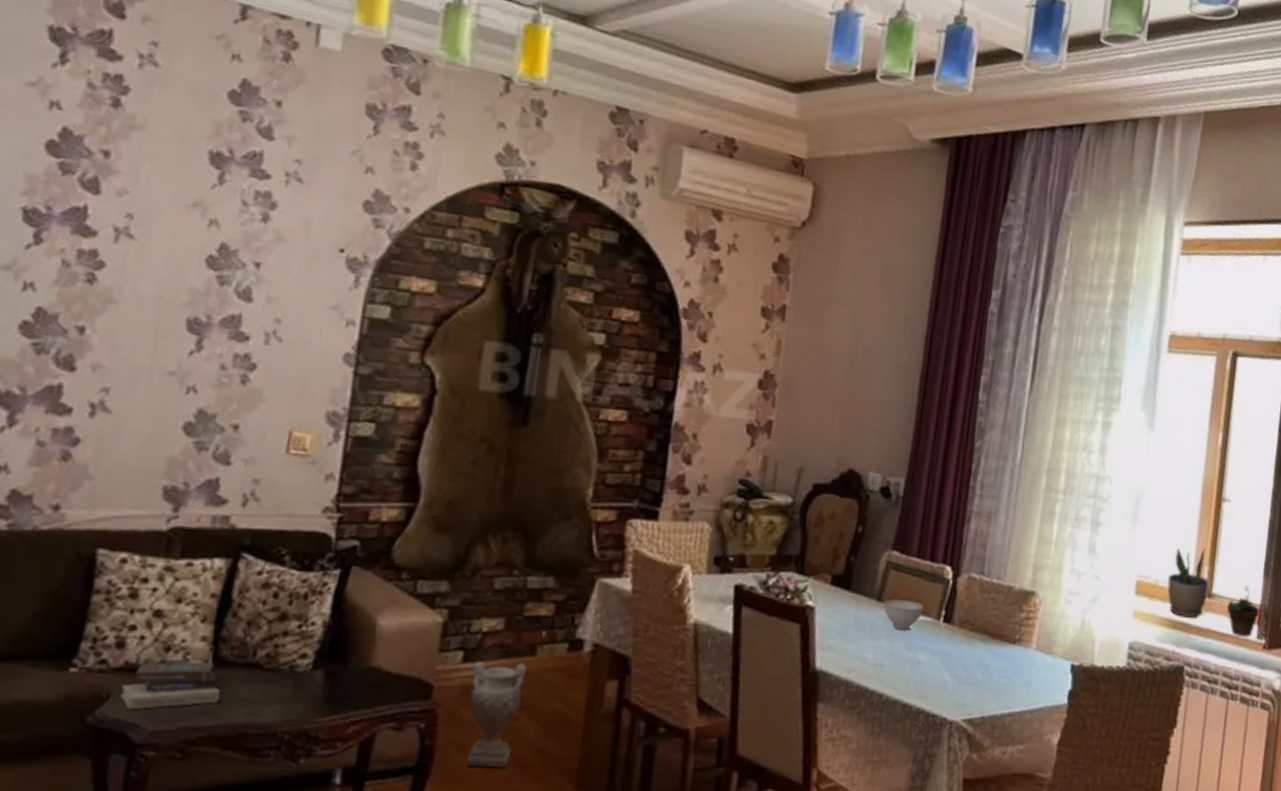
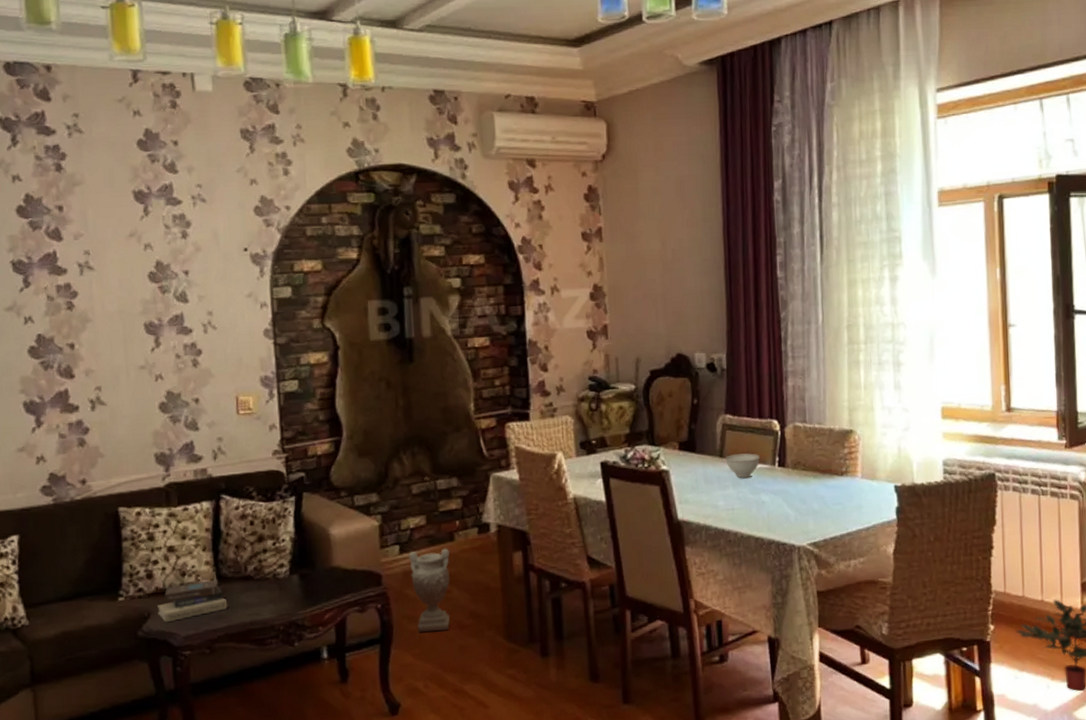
potted plant: present [1167,548,1209,618] -> none [968,370,1007,432]
succulent plant: present [1227,586,1260,638] -> none [1027,396,1057,441]

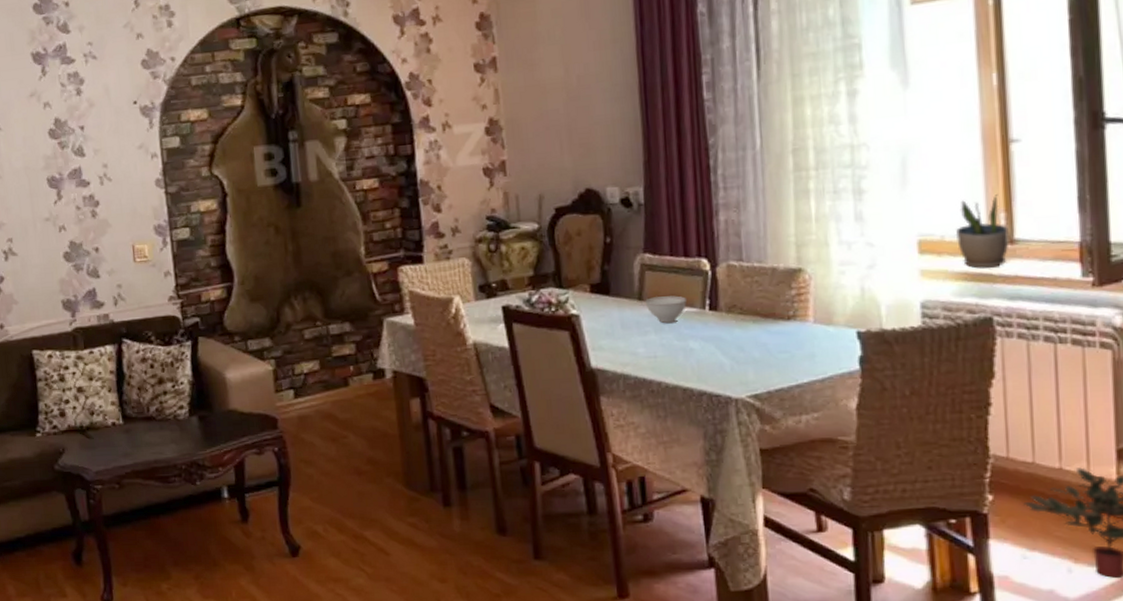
books: present [157,579,227,623] -> none [70,419,133,458]
decorative urn: present [409,548,450,633] -> none [303,393,347,477]
potted plant: none [968,370,1007,432] -> present [955,194,1009,268]

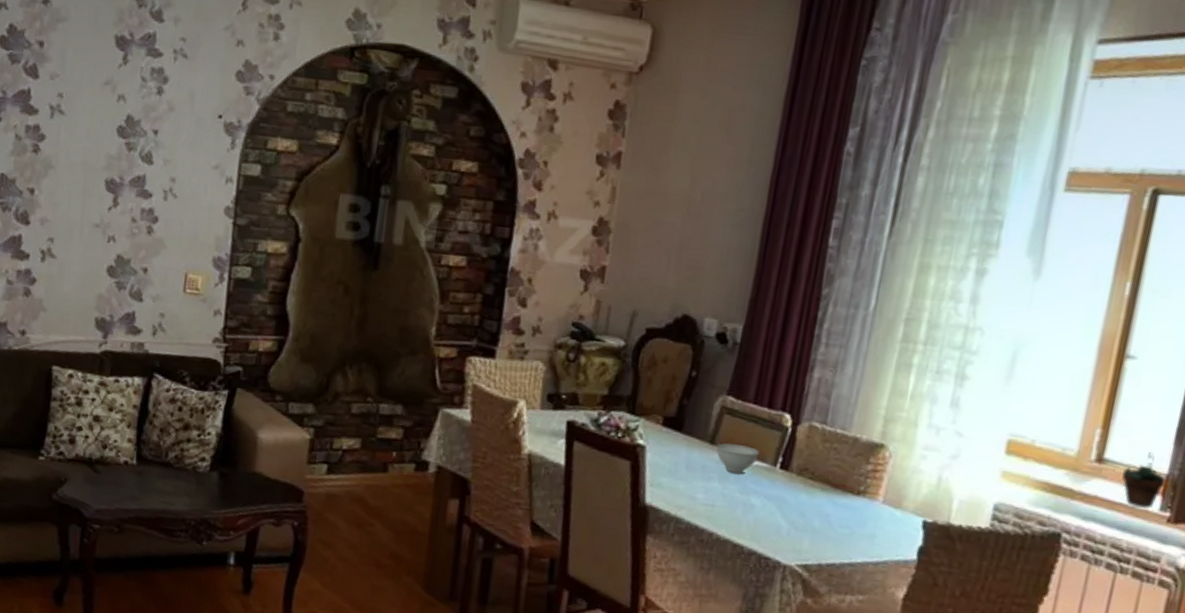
potted plant: present [955,194,1009,268] -> none [1045,408,1101,484]
succulent plant: none [1037,224,1081,279] -> present [1122,452,1166,509]

